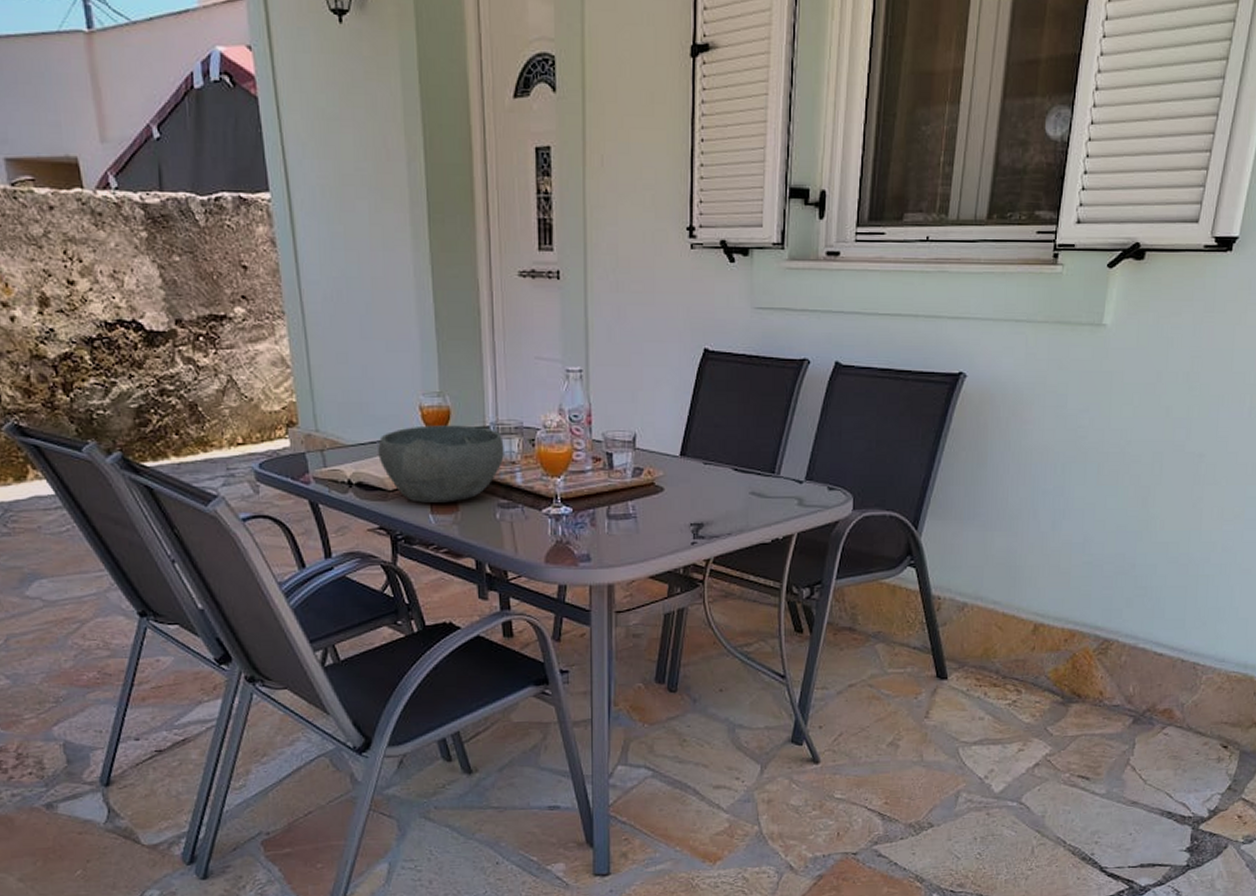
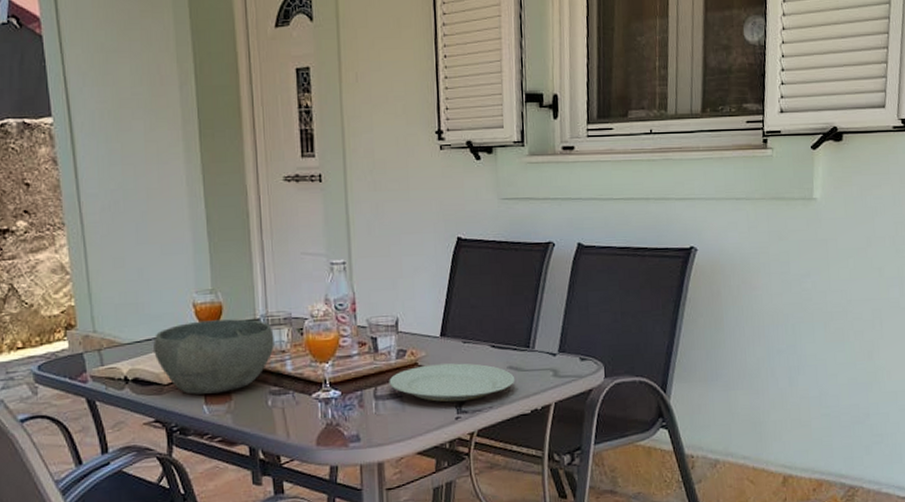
plate: none [623,485,757,526] -> present [389,363,515,403]

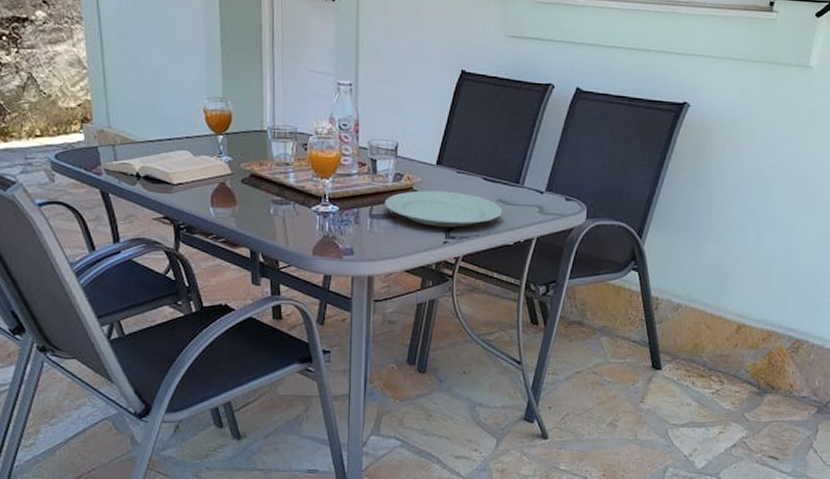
bowl: present [153,319,274,395] -> none [165,127,279,197]

